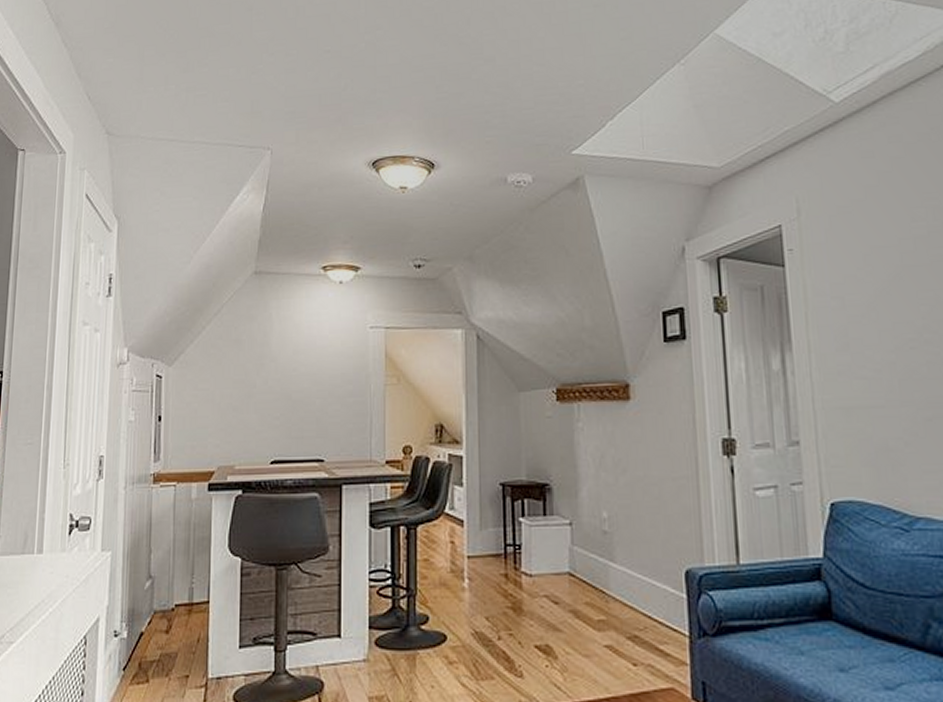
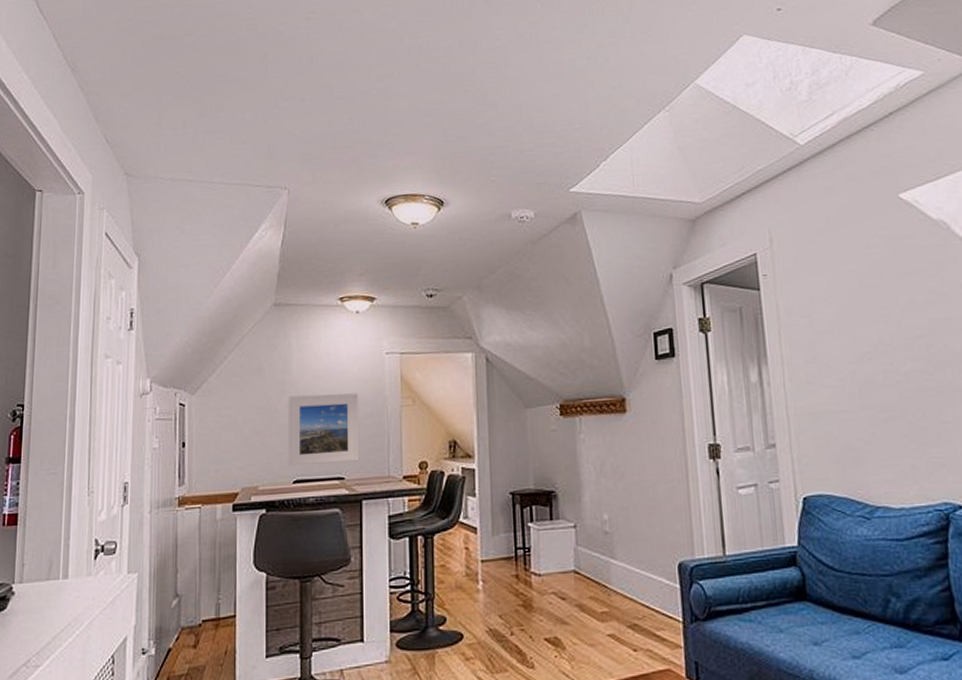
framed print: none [266,369,341,446] -> present [288,393,360,467]

